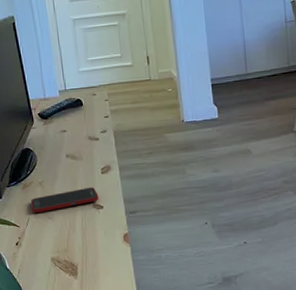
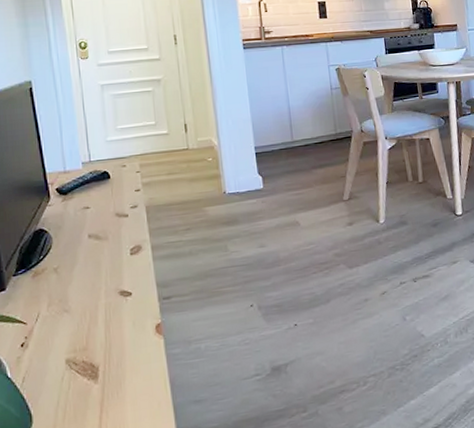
cell phone: present [30,187,99,214] -> none [42,271,127,307]

